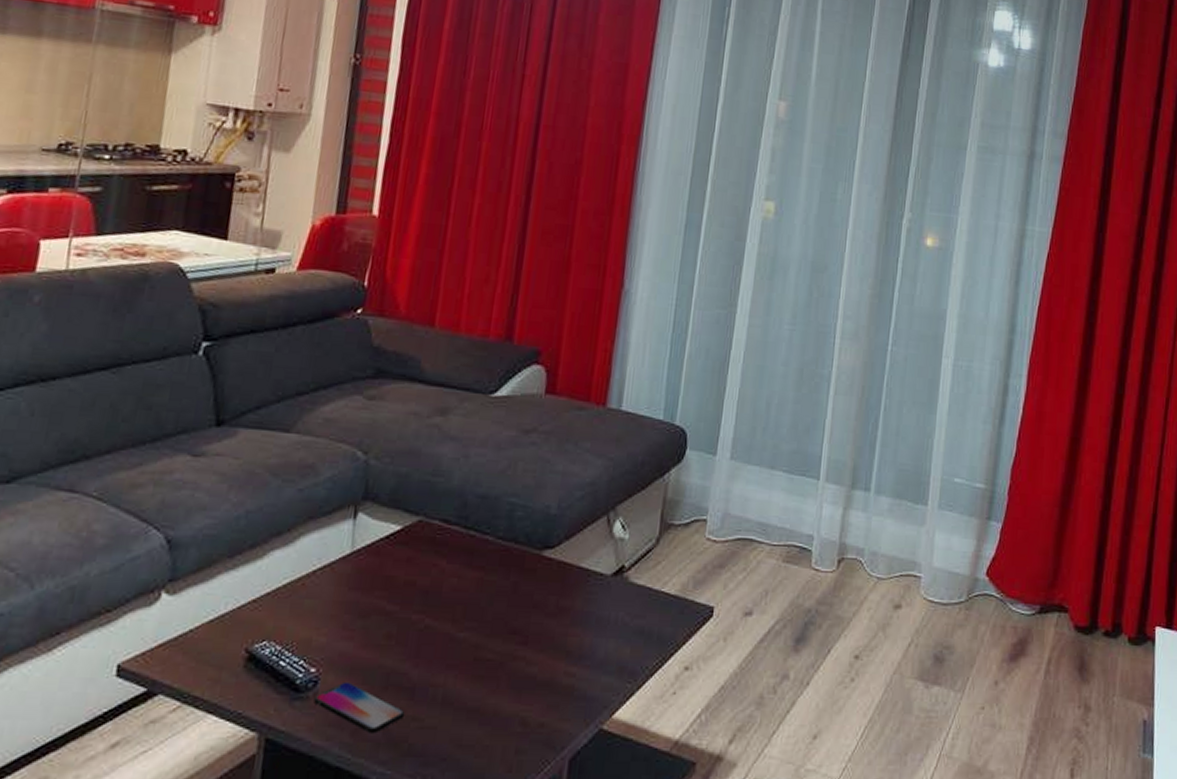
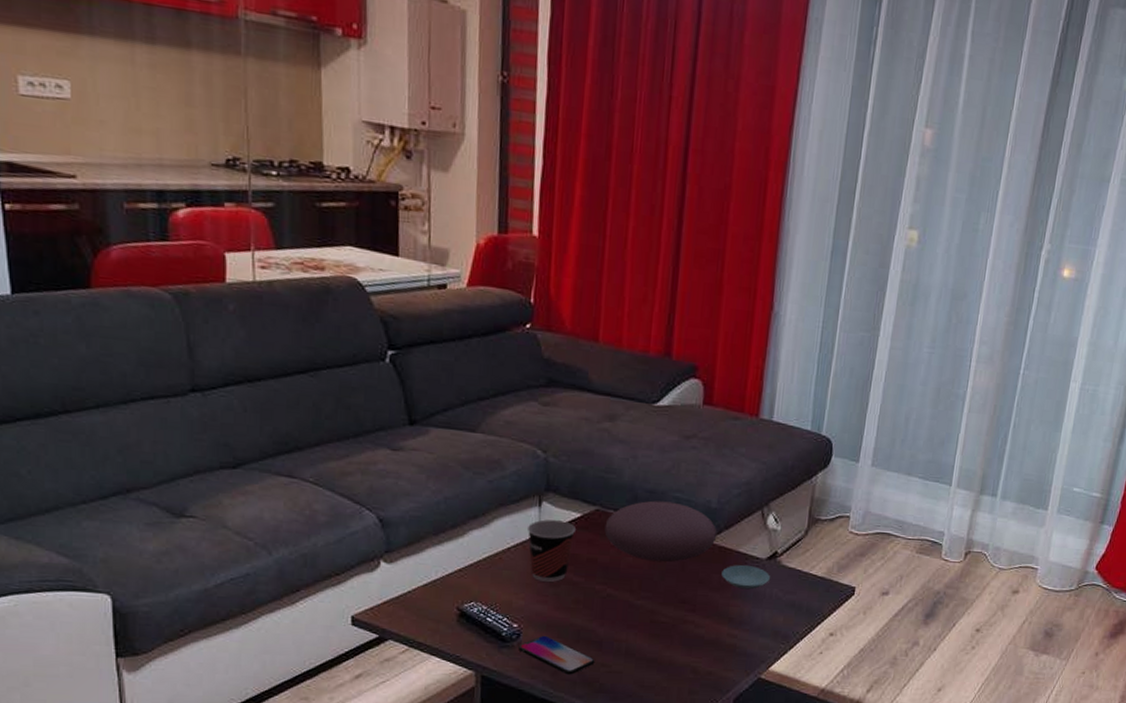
cup: none [337,534,394,612] -> present [526,519,576,582]
decorative bowl: none [427,507,556,583] -> present [604,500,717,563]
saucer: none [559,584,616,614] -> present [721,565,770,590]

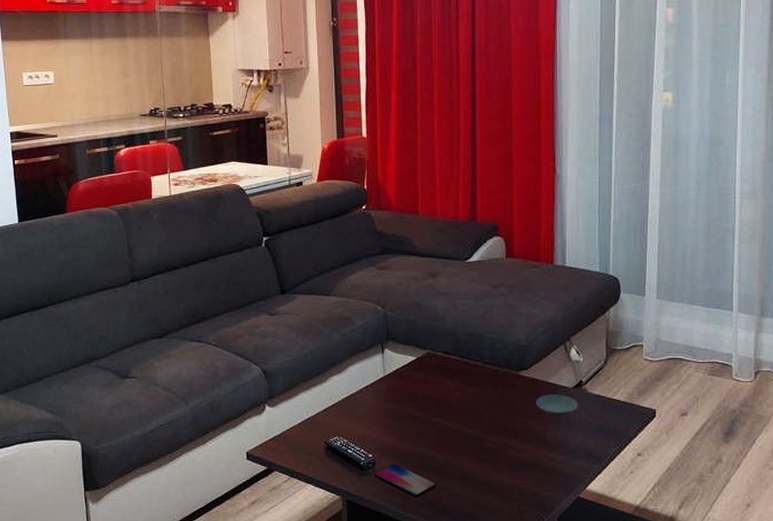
cup: present [526,519,576,582] -> none [374,364,412,417]
decorative bowl: present [604,500,717,563] -> none [435,342,529,395]

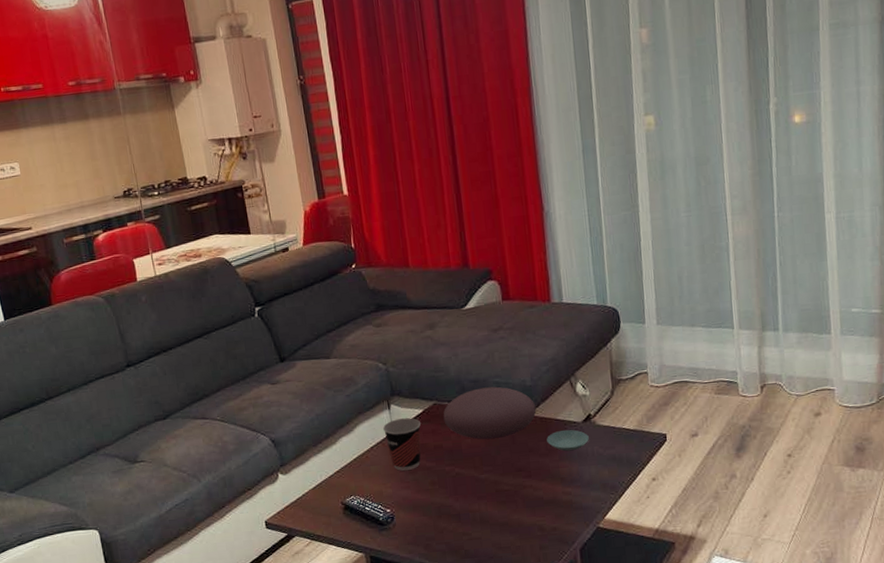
cup: none [374,364,412,417] -> present [382,418,421,471]
smartphone: present [374,463,437,498] -> none [394,515,458,546]
decorative bowl: none [435,342,529,395] -> present [443,386,537,440]

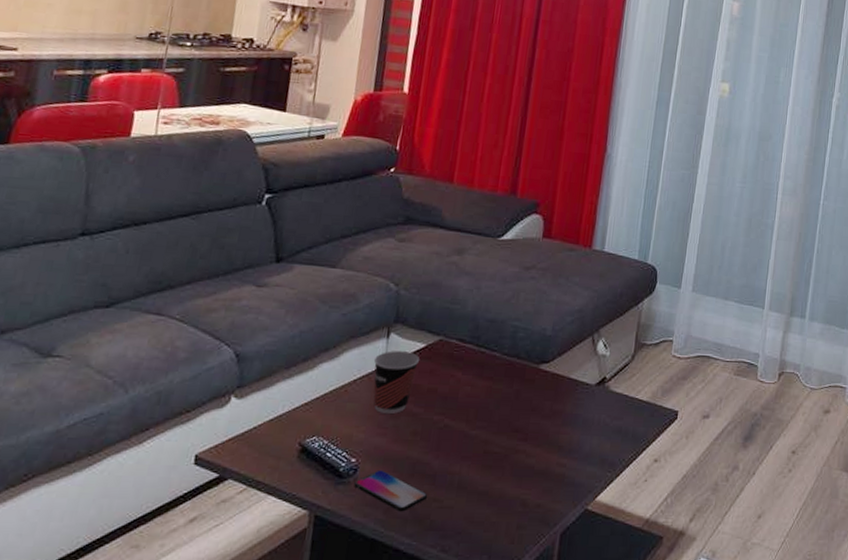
smartphone: none [394,515,458,546] -> present [354,469,428,512]
decorative bowl: present [443,386,537,440] -> none [446,329,551,391]
saucer: present [547,430,589,452] -> none [553,391,599,417]

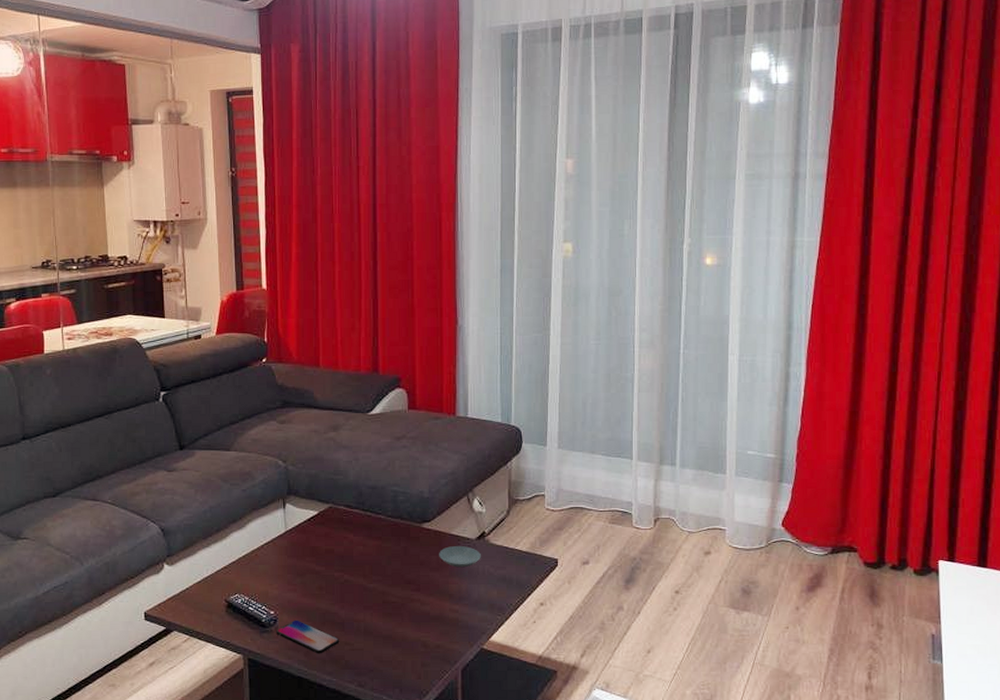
cup: present [373,351,419,414] -> none [275,519,314,572]
saucer: none [553,391,599,417] -> present [439,546,481,568]

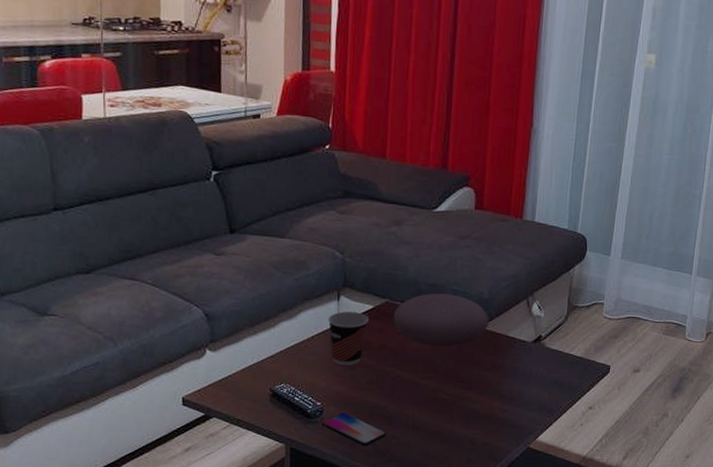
cup: none [275,519,314,572] -> present [327,311,369,365]
decorative bowl: none [338,495,432,549] -> present [393,293,489,347]
saucer: present [439,546,481,568] -> none [494,348,536,369]

